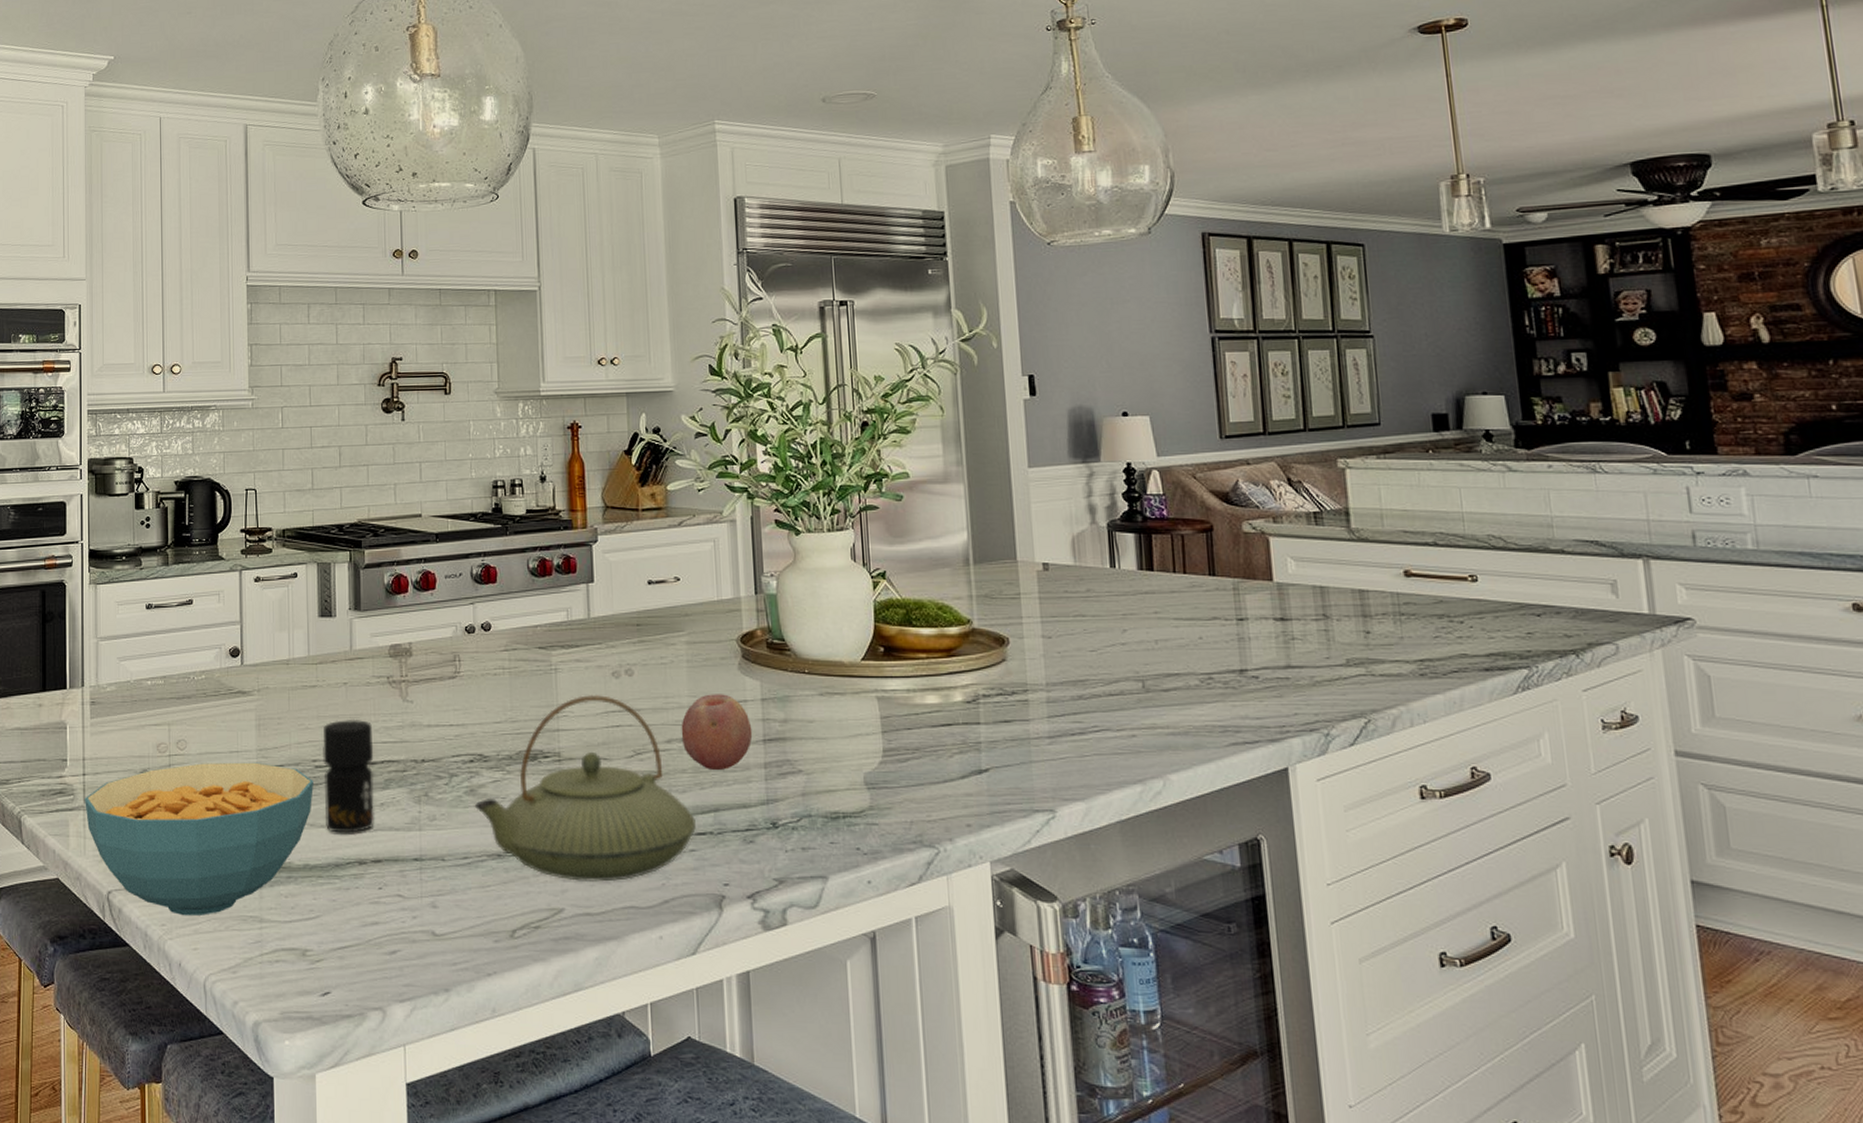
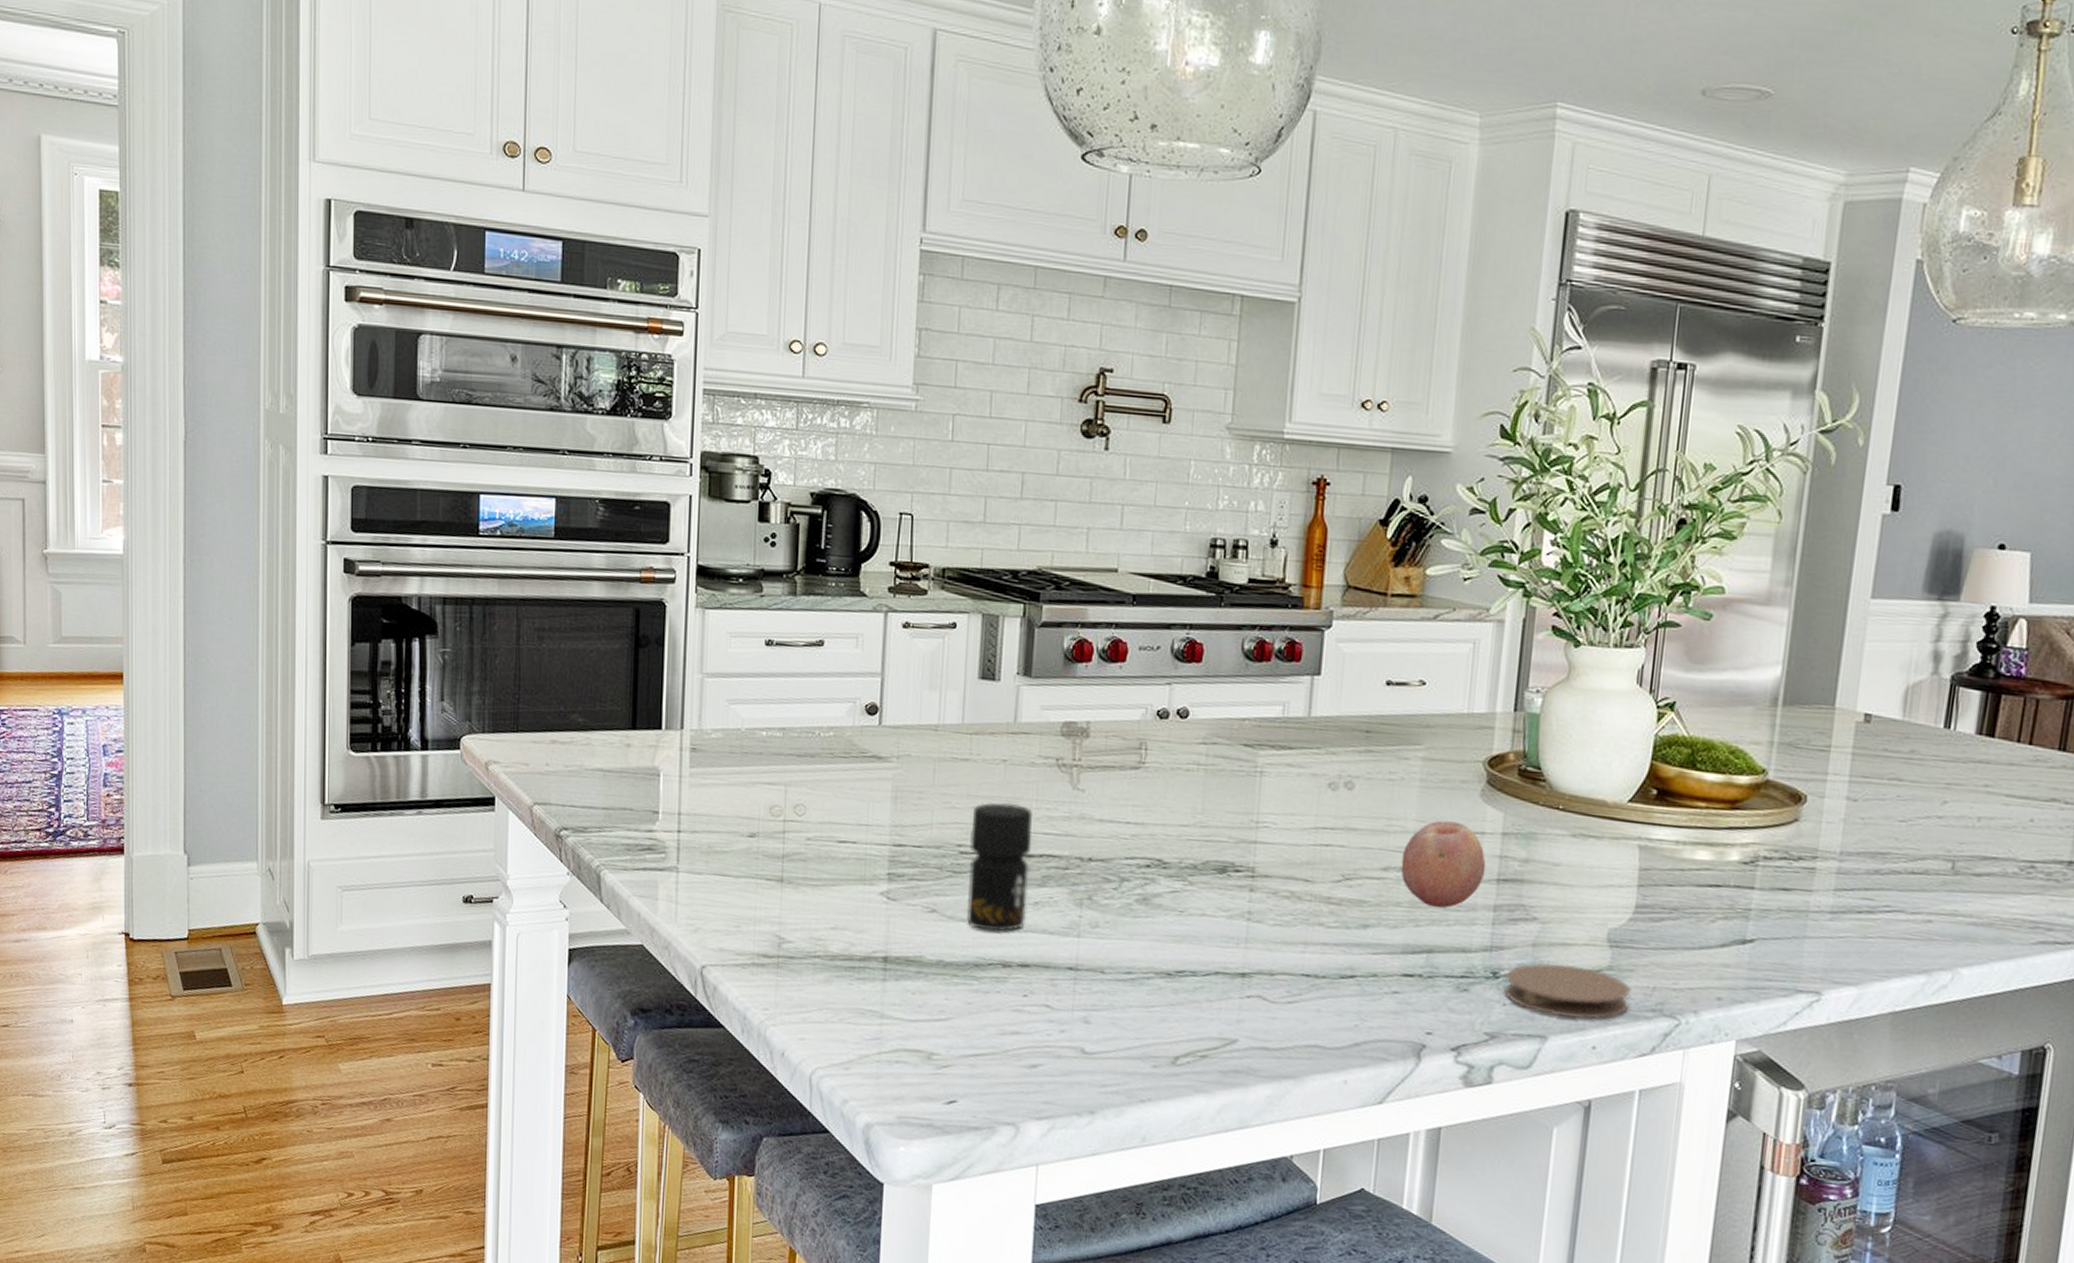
cereal bowl: present [85,762,313,916] -> none [678,833,956,1004]
teapot: present [474,695,696,882] -> none [1145,805,1404,1017]
coaster: none [784,809,893,858] -> present [1504,962,1631,1020]

